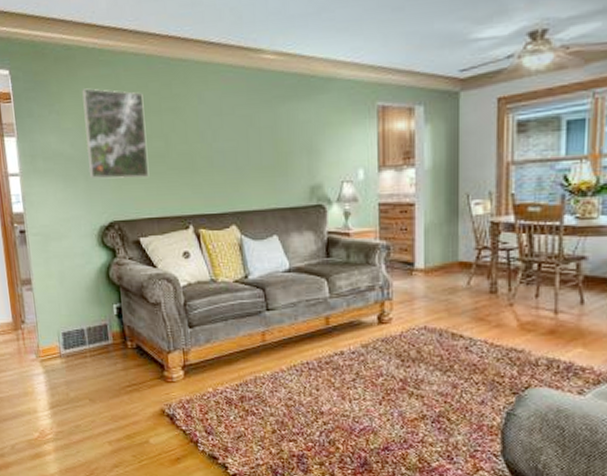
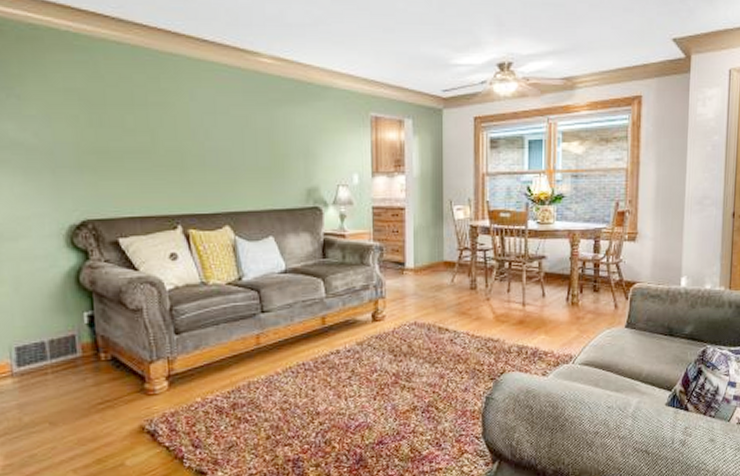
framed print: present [82,88,150,179] -> none [51,73,132,175]

